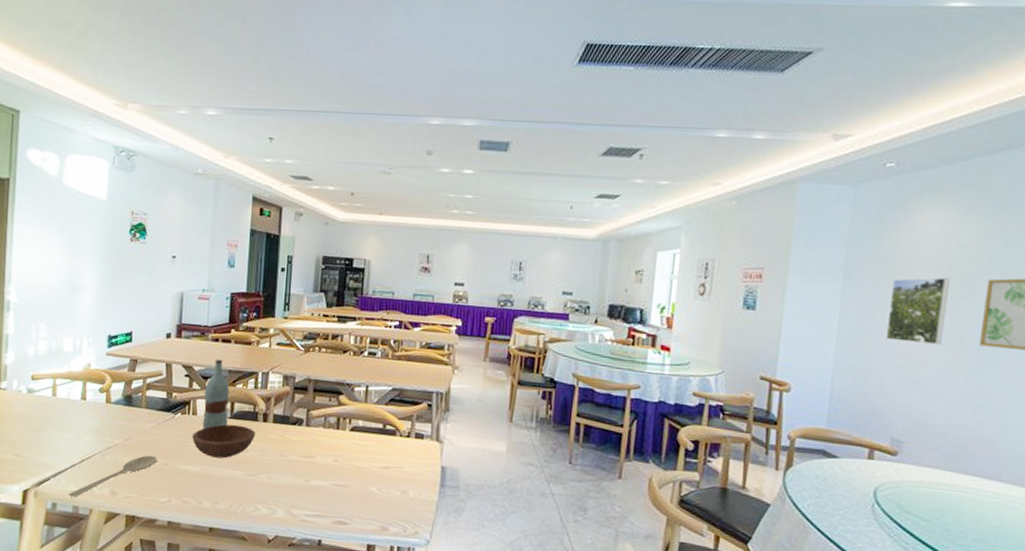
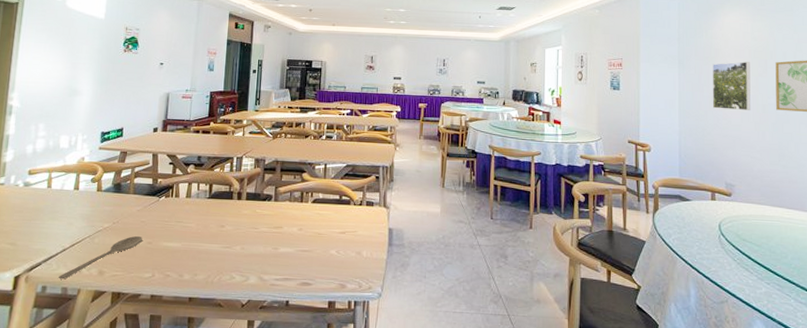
bowl: present [192,424,255,459] -> none [174,203,230,234]
bottle: present [202,359,230,429] -> none [184,148,209,209]

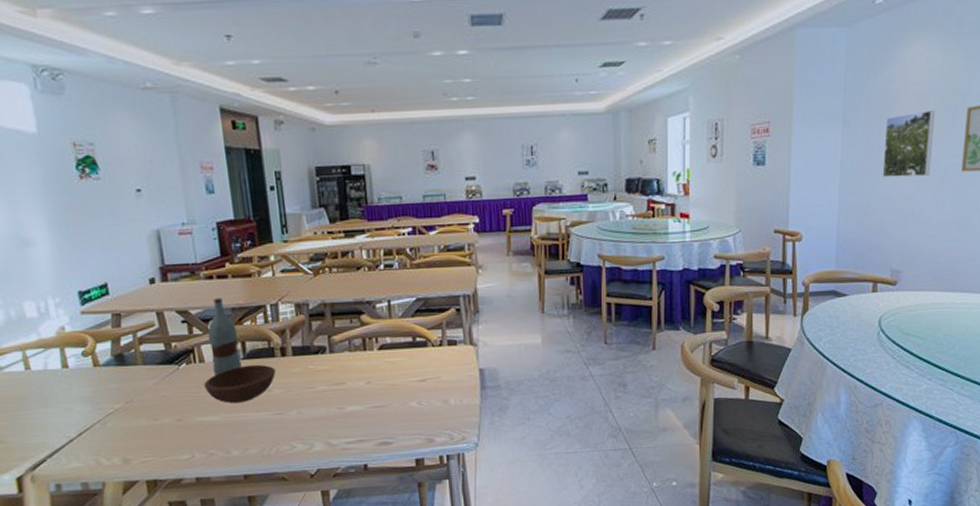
wooden spoon: present [58,236,143,280] -> none [73,414,169,474]
bowl: none [174,203,230,234] -> present [204,364,276,403]
bottle: none [184,148,209,209] -> present [207,297,242,375]

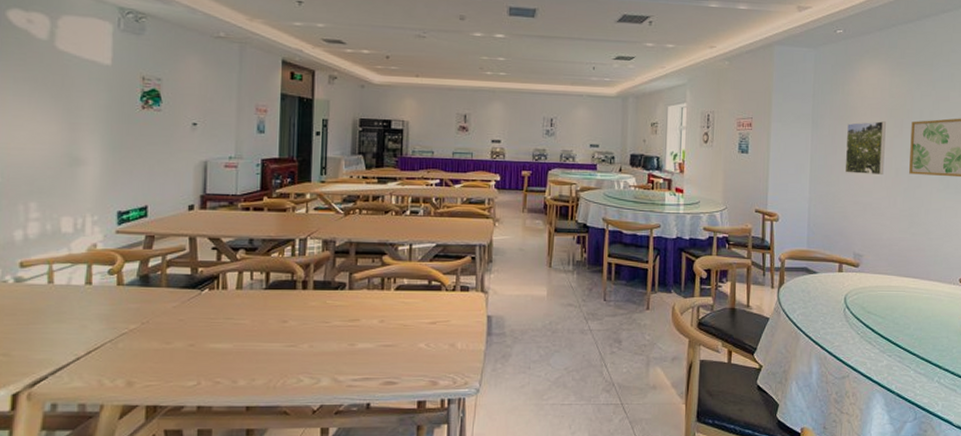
bowl: present [204,364,276,403] -> none [223,295,294,332]
bottle: present [207,297,242,375] -> none [233,228,264,303]

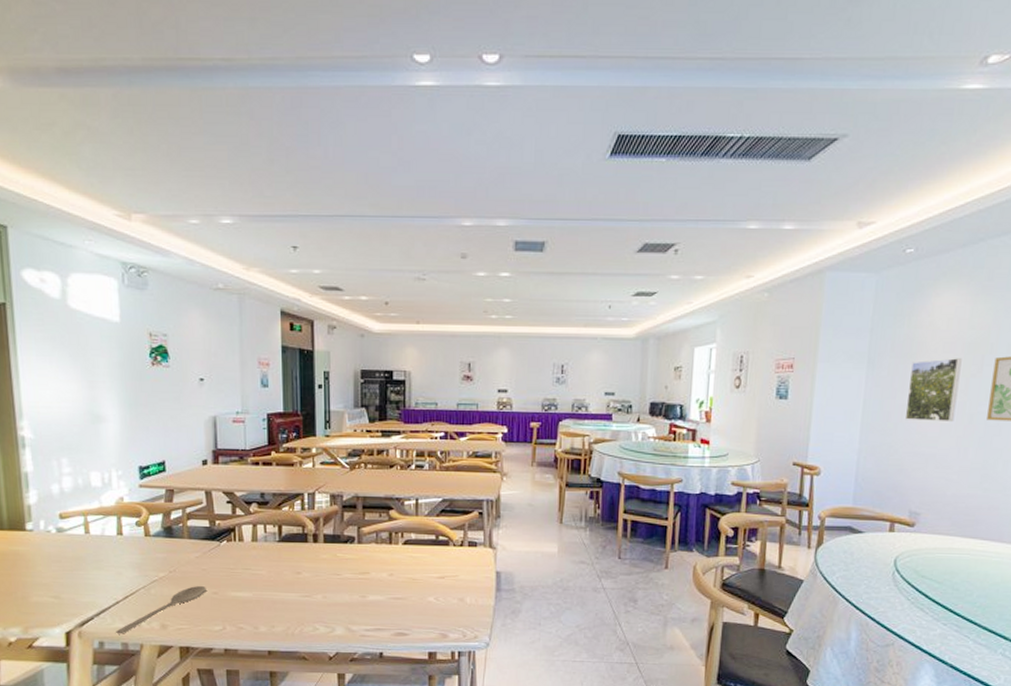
wooden spoon: none [73,338,182,394] -> present [116,586,206,634]

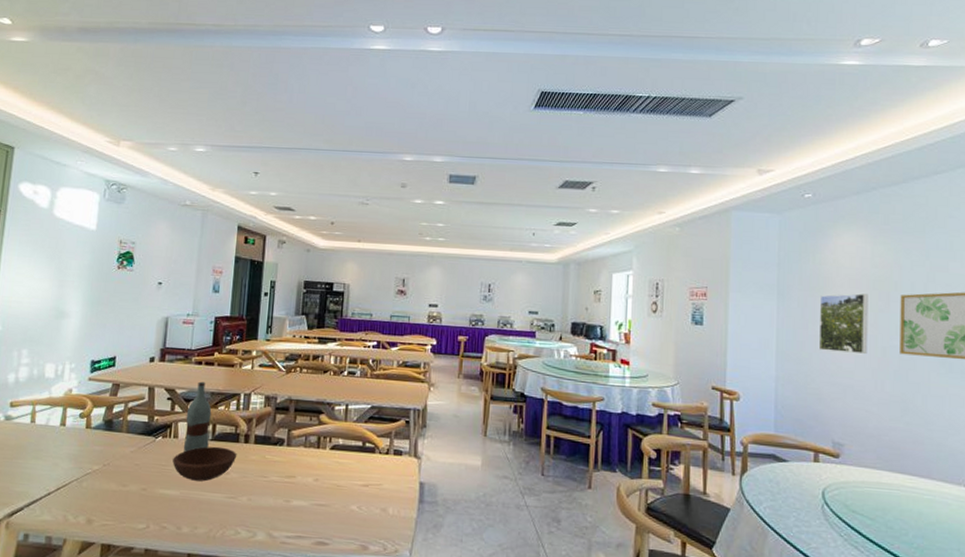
wooden spoon: present [116,586,206,634] -> none [42,481,136,527]
bowl: none [241,547,306,582] -> present [172,446,236,482]
bottle: none [249,483,277,554] -> present [183,381,212,452]

